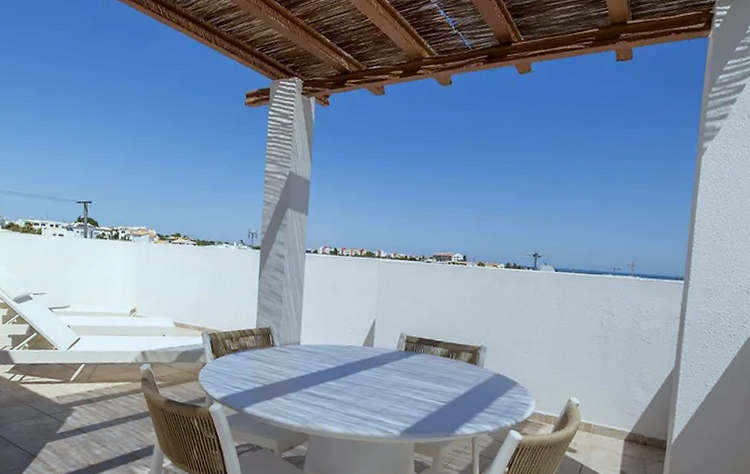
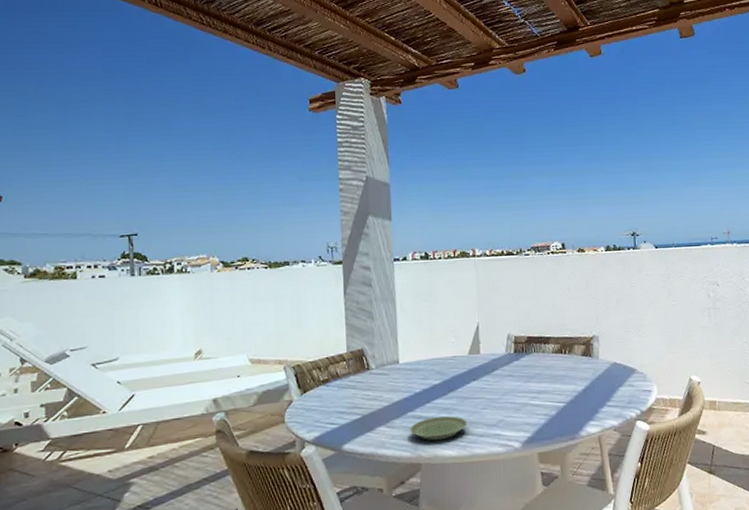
plate: none [303,396,355,417] -> present [410,416,468,440]

